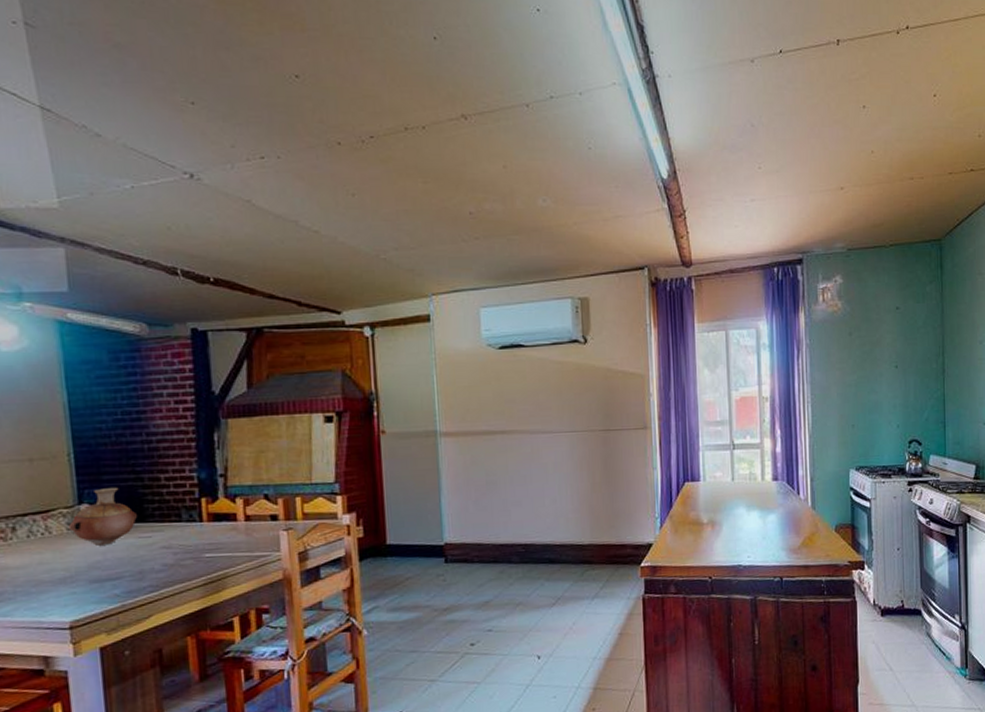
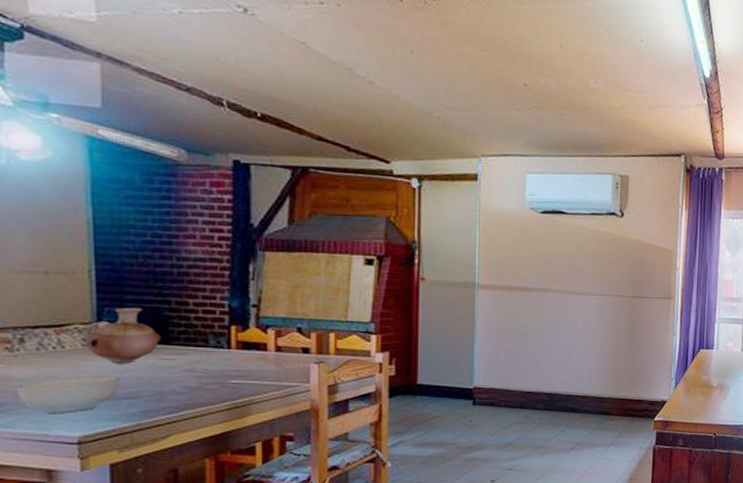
bowl: none [11,558,104,601] -> present [16,375,121,414]

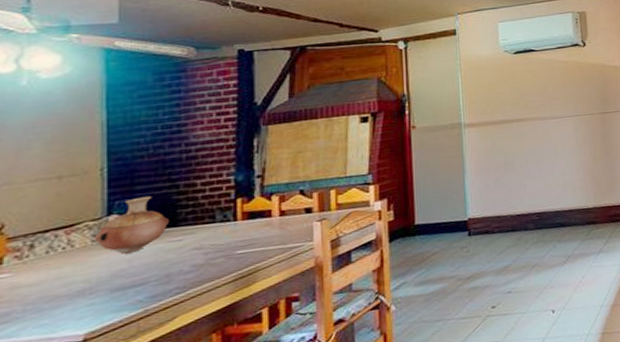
bowl: present [16,375,121,414] -> none [22,265,129,316]

